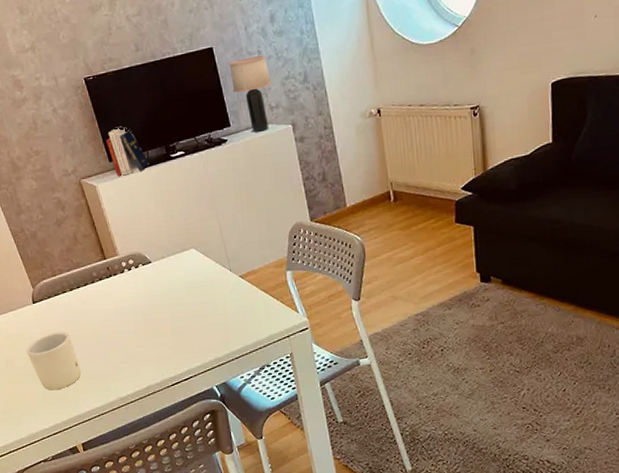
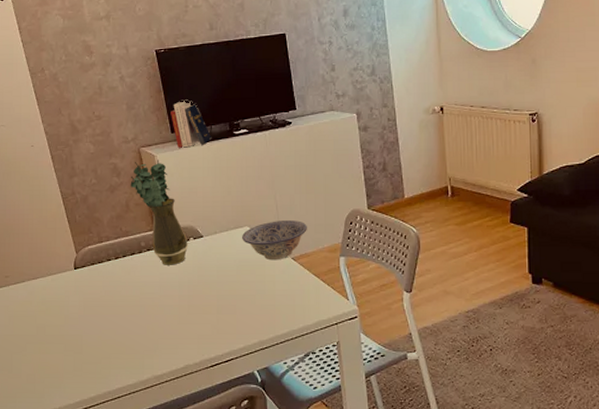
mug: present [26,332,81,391] -> none [61,301,116,363]
vase: none [75,189,138,293] -> present [130,159,188,265]
bowl: none [189,238,252,280] -> present [242,220,307,261]
table lamp: present [229,55,272,133] -> none [300,46,340,119]

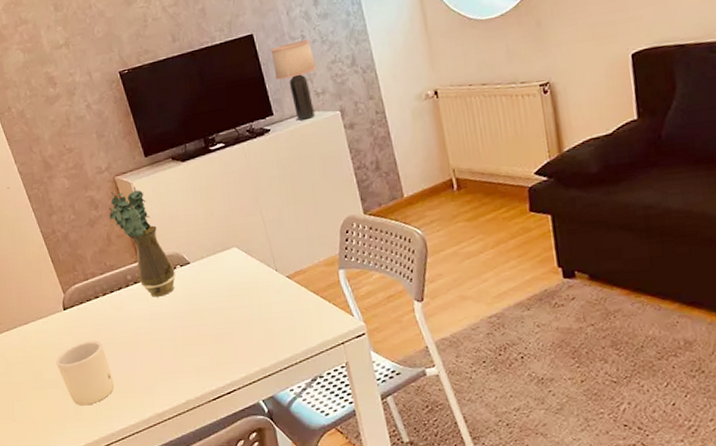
mug: none [61,301,116,363] -> present [56,341,114,406]
books: present [171,99,212,148] -> none [142,119,188,172]
bowl: present [242,220,307,261] -> none [230,235,300,281]
table lamp: none [300,46,340,119] -> present [270,40,317,121]

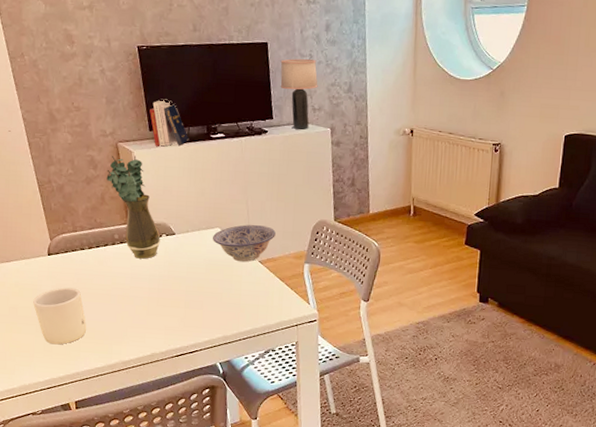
books: none [142,119,188,172] -> present [149,99,189,147]
bowl: none [230,235,300,281] -> present [213,224,276,262]

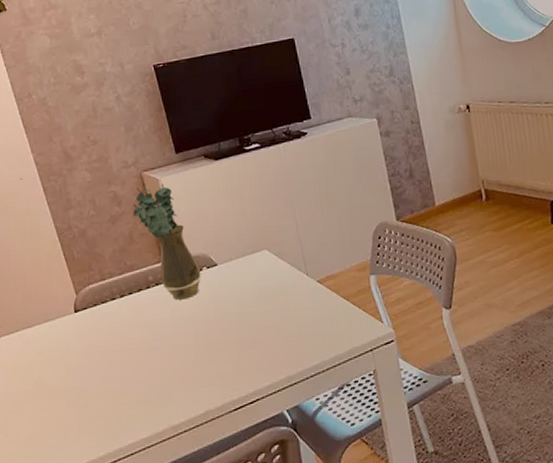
mug: present [33,287,86,345] -> none [62,346,126,418]
books: present [149,99,189,147] -> none [174,116,221,169]
bowl: present [213,224,276,262] -> none [260,239,332,286]
table lamp: present [280,58,318,130] -> none [311,48,356,127]

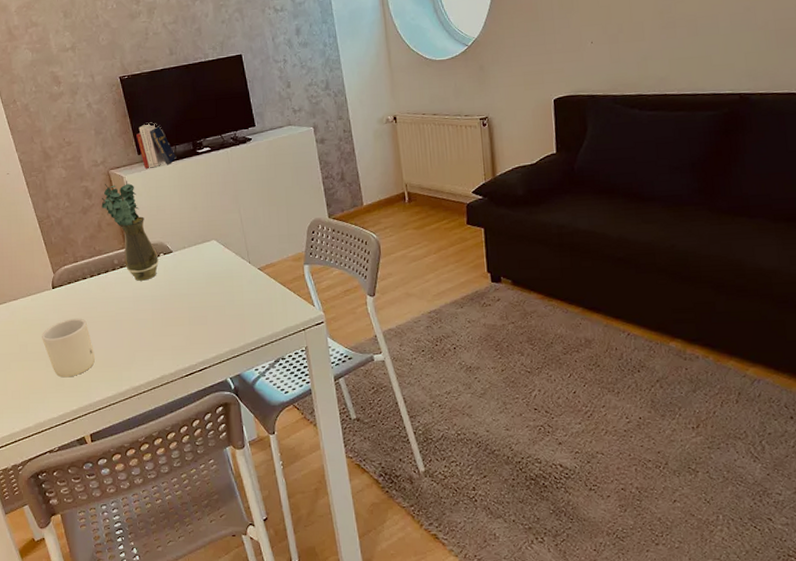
mug: none [62,346,126,418] -> present [42,318,95,378]
books: none [174,116,221,169] -> present [136,122,177,169]

